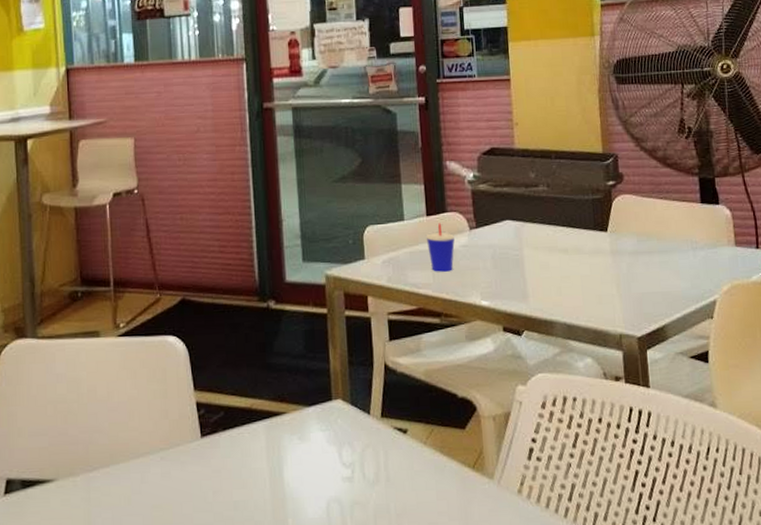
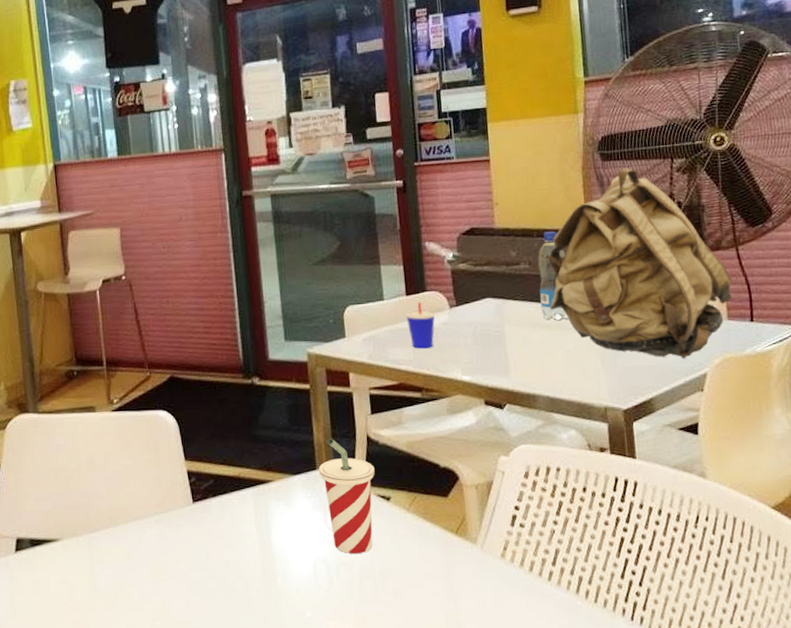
beverage cup: none [334,366,392,492] -> present [318,438,375,554]
bottle: none [555,153,586,245] -> present [537,231,569,321]
backpack: none [563,91,739,285] -> present [545,167,732,358]

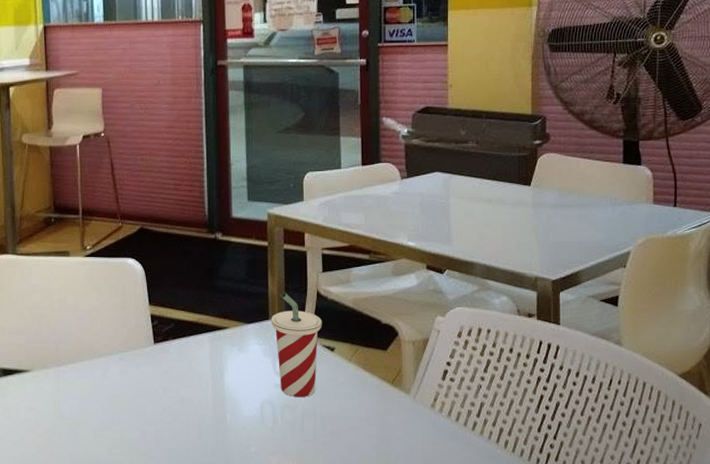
beverage cup: present [407,302,435,349] -> none [361,172,386,215]
bottle: present [537,231,569,321] -> none [483,114,511,196]
backpack: present [545,167,732,358] -> none [492,59,660,237]

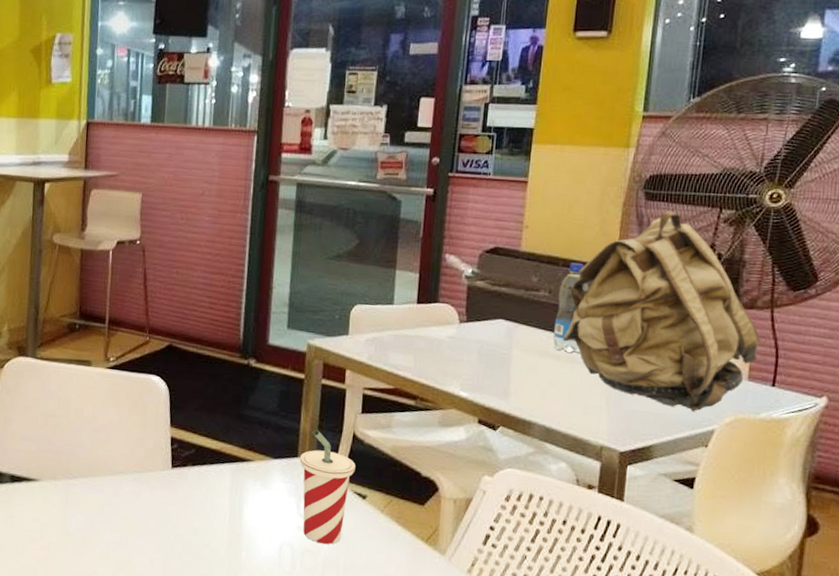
bottle: none [483,114,511,196] -> present [552,263,590,354]
backpack: none [492,59,660,237] -> present [563,210,761,412]

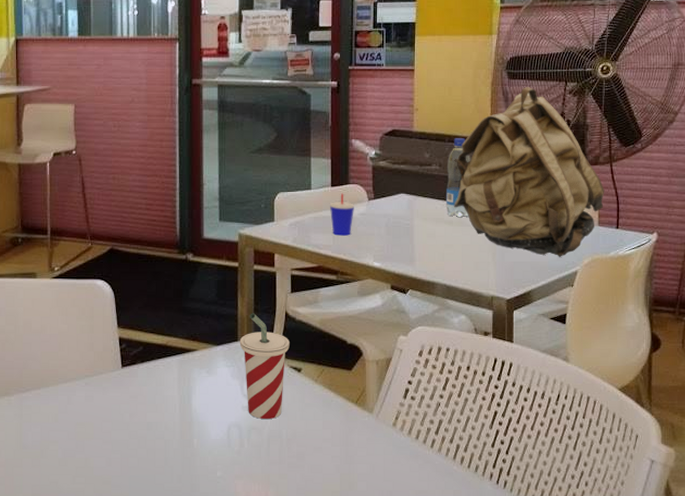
beverage cup: none [413,312,442,359] -> present [330,193,354,236]

